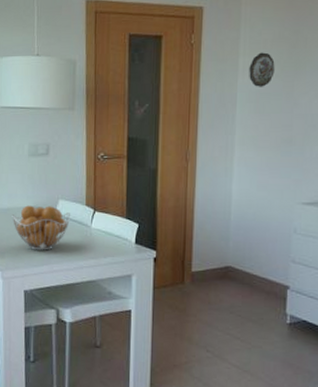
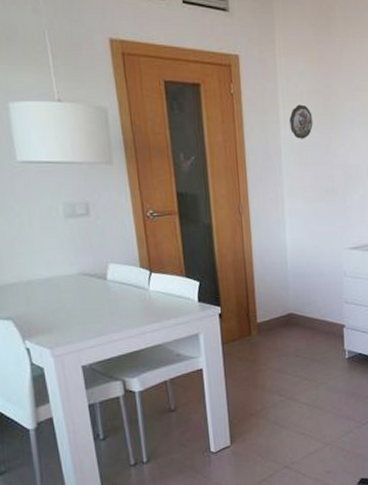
fruit basket: present [12,205,70,251] -> none [54,271,125,321]

